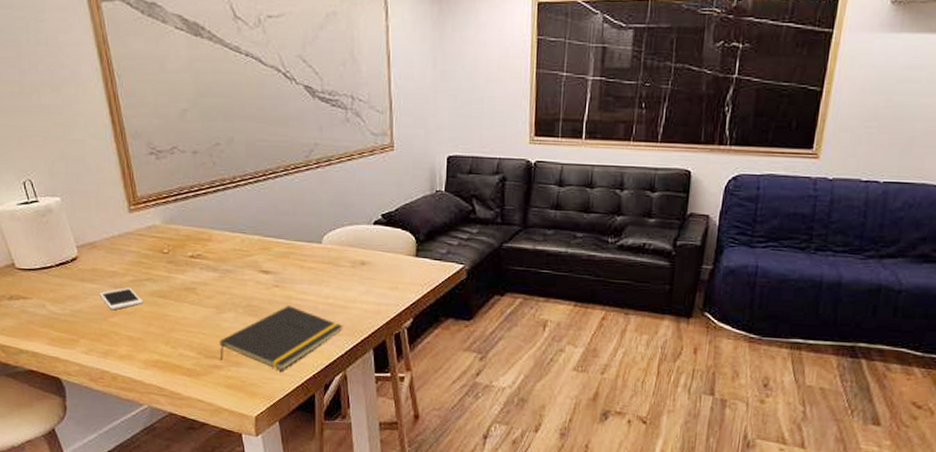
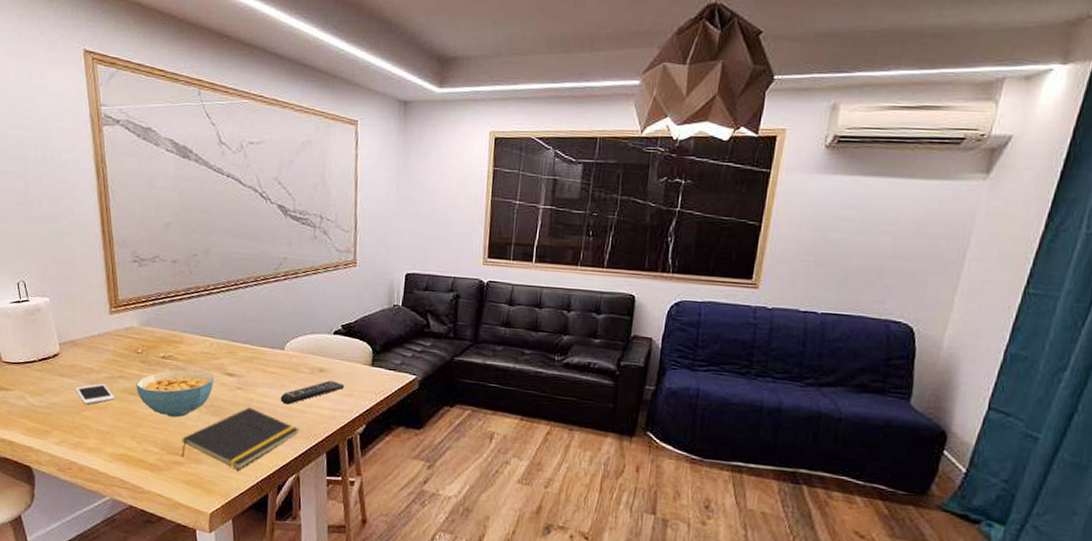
cereal bowl: none [165,269,248,320] -> present [136,369,214,418]
remote control: none [320,273,389,301] -> present [280,380,345,405]

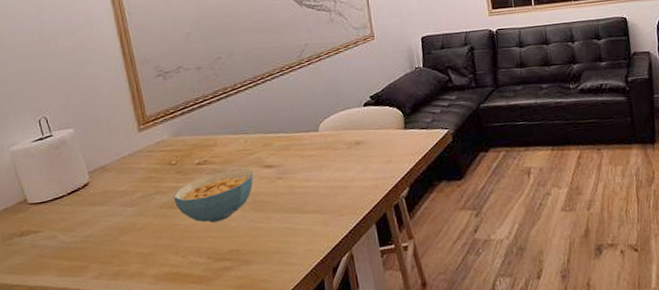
cell phone: present [75,384,115,405] -> none [109,204,153,230]
notepad: present [181,407,299,470] -> none [228,195,345,262]
remote control: present [280,380,345,405] -> none [321,151,383,185]

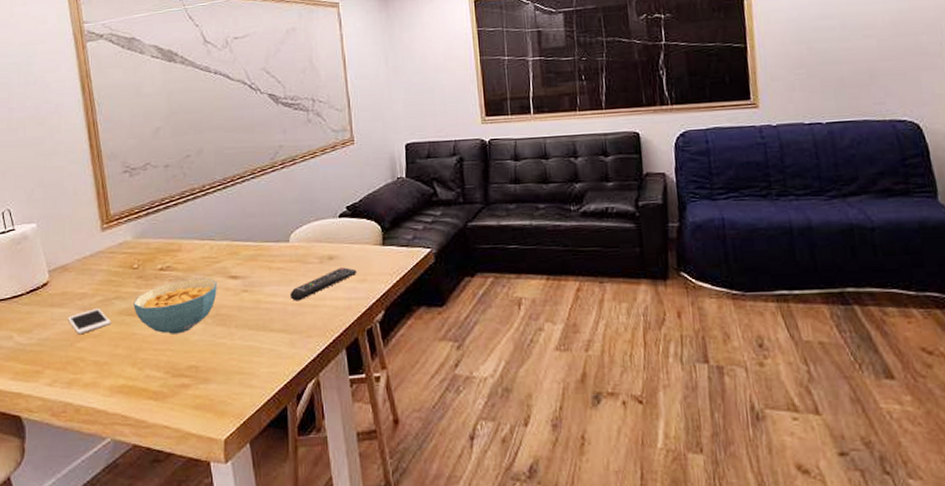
cell phone: none [109,204,153,230] -> present [67,309,111,335]
remote control: none [321,151,383,185] -> present [289,267,357,301]

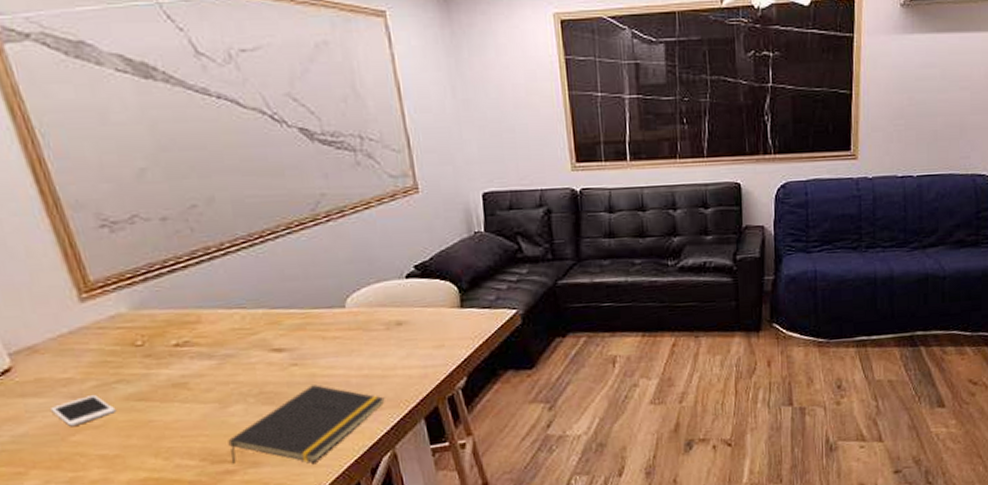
cereal bowl: present [133,278,217,334] -> none [144,352,258,418]
notepad: none [187,310,314,384] -> present [228,385,385,464]
remote control: present [289,267,357,301] -> none [351,333,433,373]

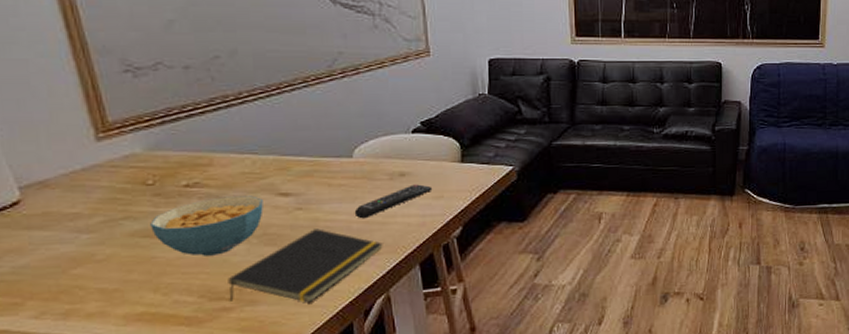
cell phone: present [50,395,117,427] -> none [54,230,121,261]
cereal bowl: none [144,352,258,418] -> present [150,195,263,256]
remote control: none [351,333,433,373] -> present [354,184,433,219]

